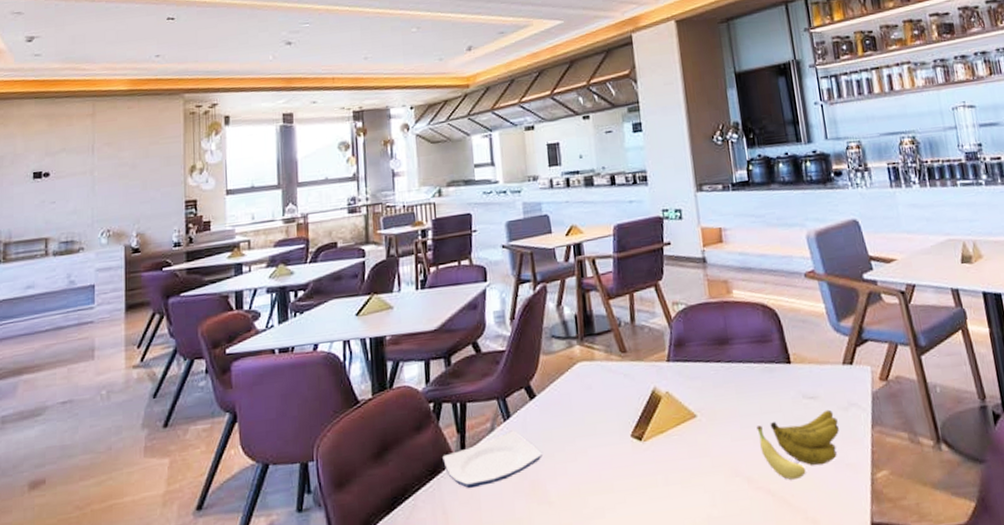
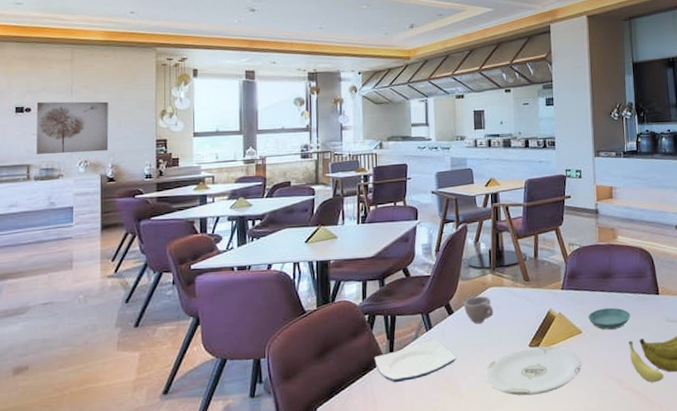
wall art: none [54,159,133,225] -> present [36,101,109,154]
cup: none [547,373,585,410] -> present [464,296,494,324]
plate: none [578,435,699,502] -> present [484,346,581,396]
saucer: none [703,382,757,412] -> present [588,307,630,330]

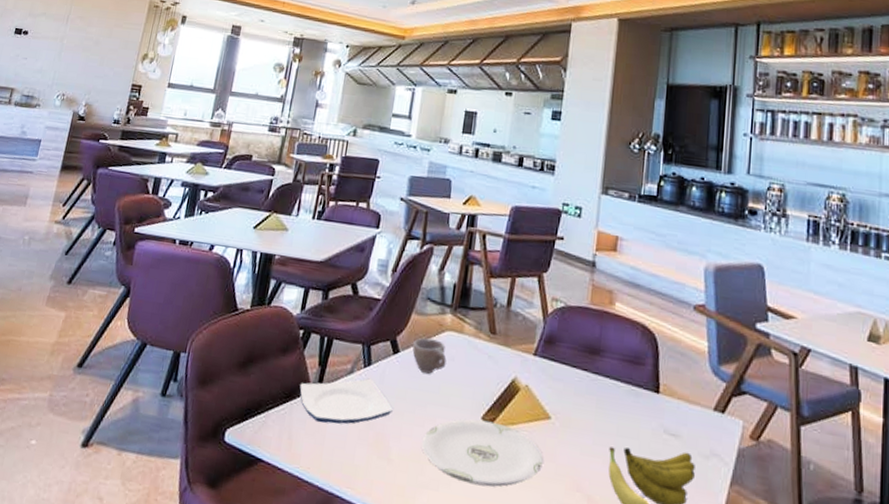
wall art: present [36,101,109,154] -> none [22,26,97,88]
saucer: present [588,307,630,330] -> none [561,393,617,426]

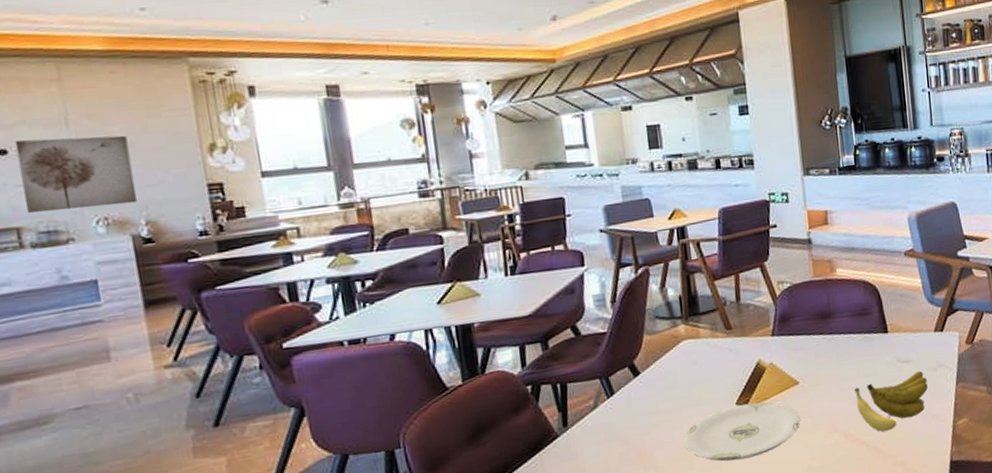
wall art: none [22,26,97,88] -> present [14,135,137,213]
plate: present [299,378,393,424] -> none [544,406,648,462]
cup: present [412,337,447,374] -> none [652,351,690,384]

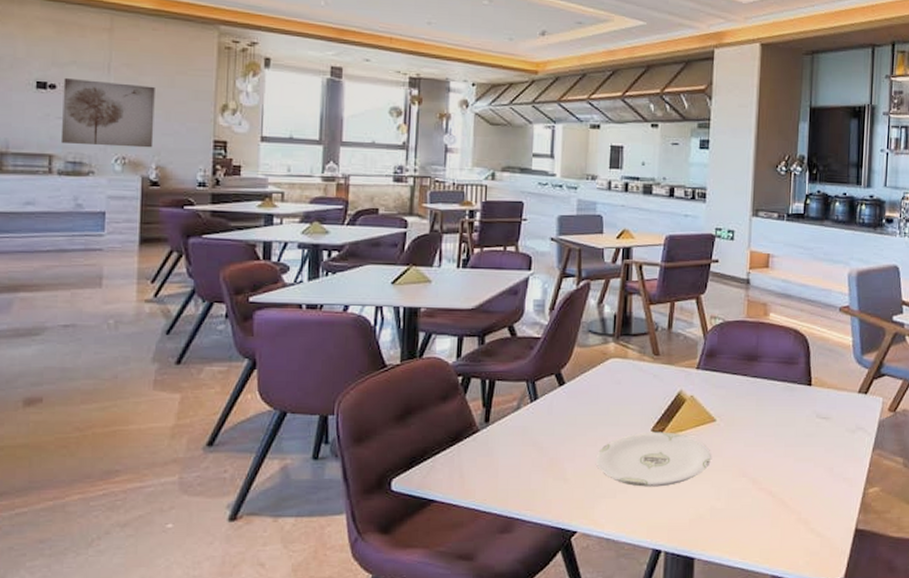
banana: present [854,371,928,432] -> none [769,430,844,485]

